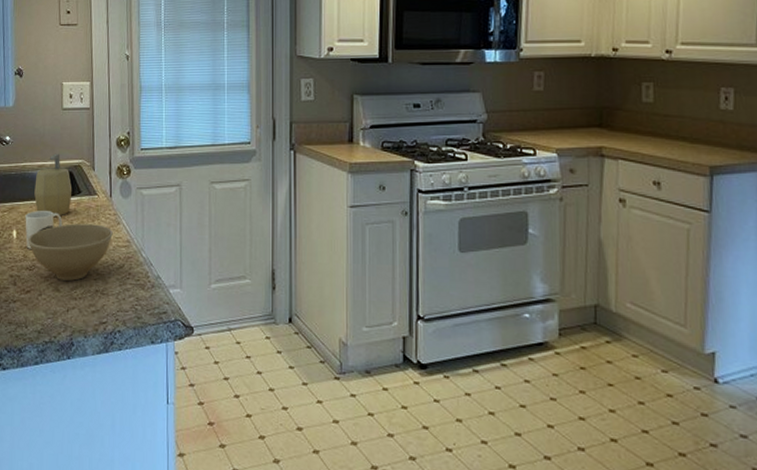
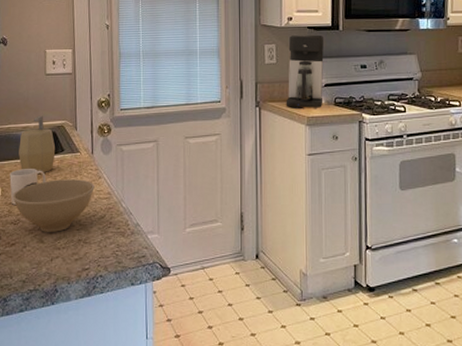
coffee maker: none [324,67,371,154] -> present [286,34,324,109]

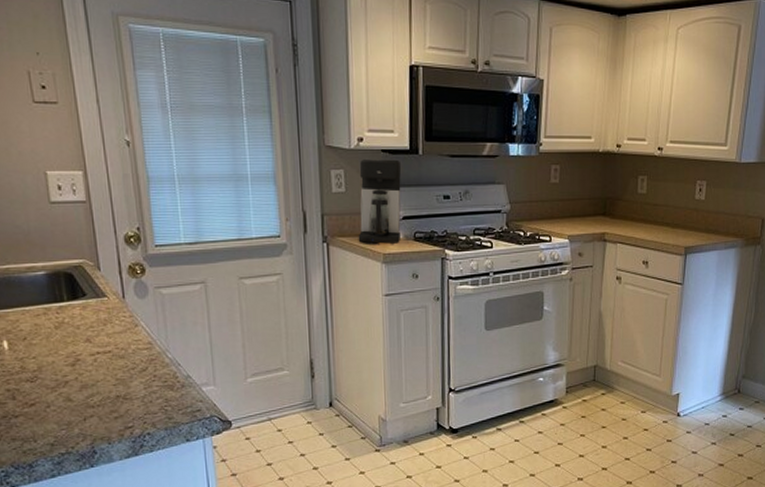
mug: present [9,169,47,205] -> none [17,317,67,360]
bowl: present [12,179,95,233] -> none [24,328,131,390]
soap dispenser: present [18,115,56,172] -> none [24,253,75,321]

